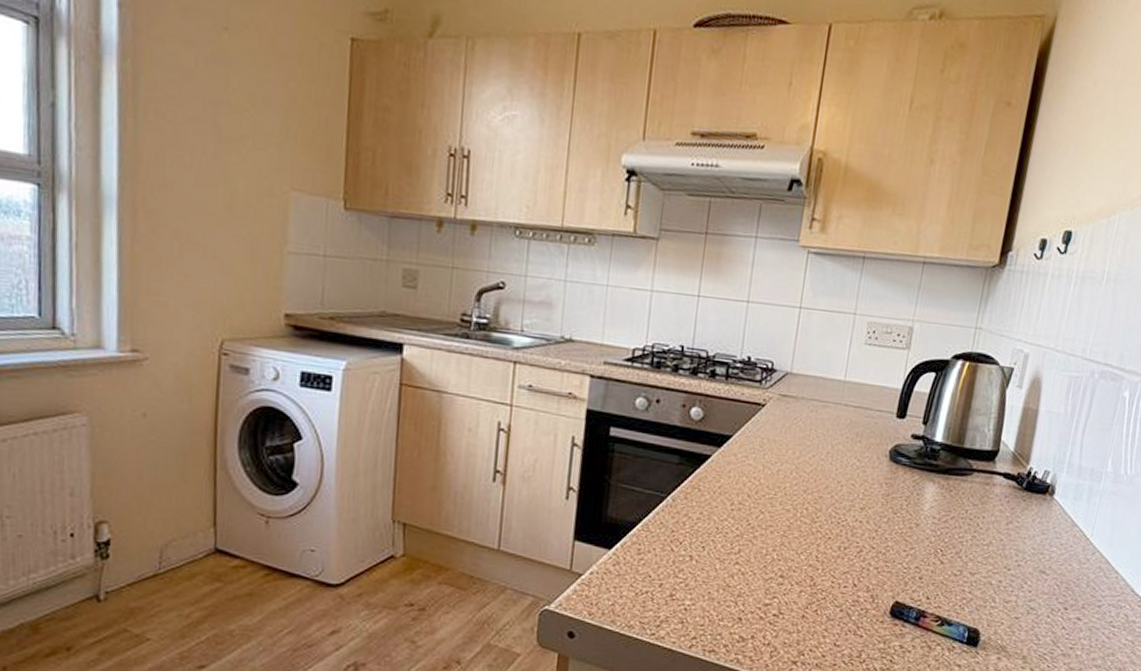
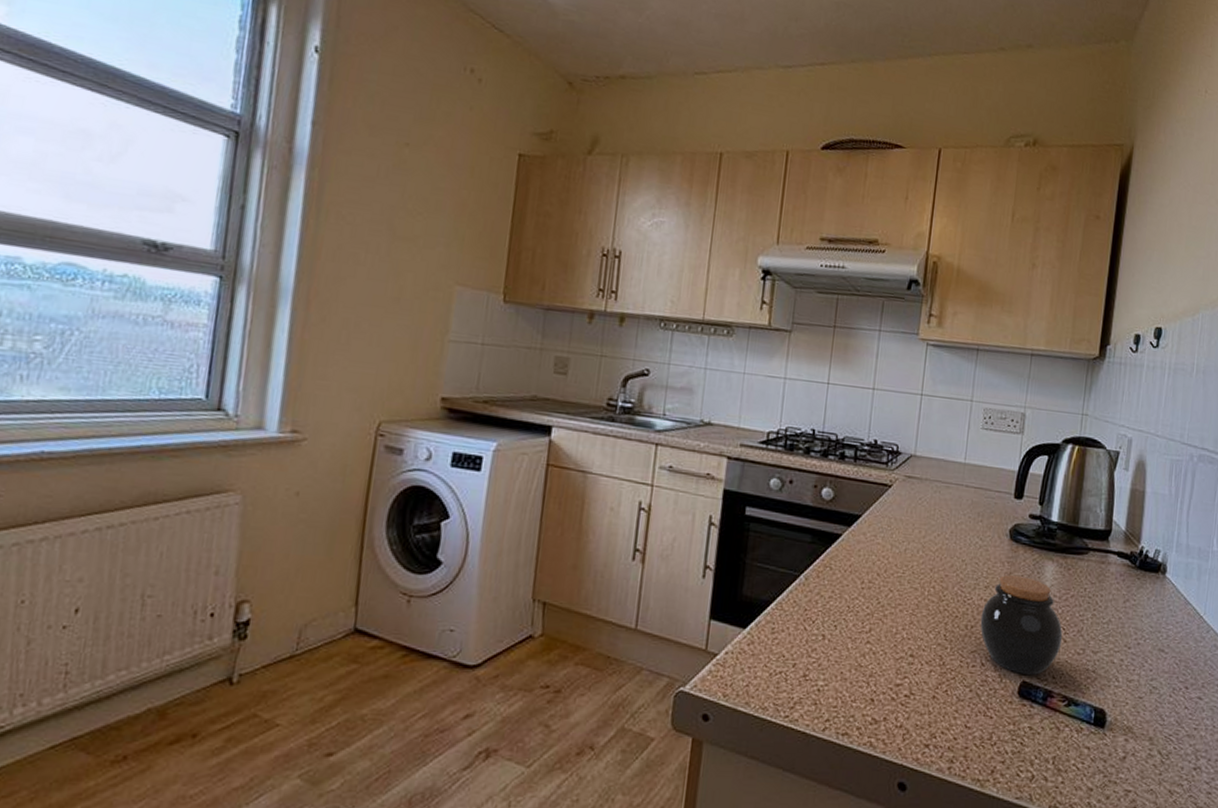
jar: none [853,496,940,596] -> present [980,575,1063,675]

